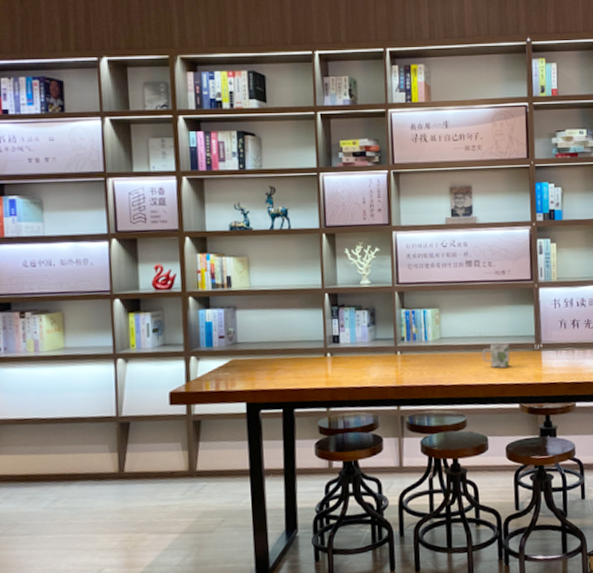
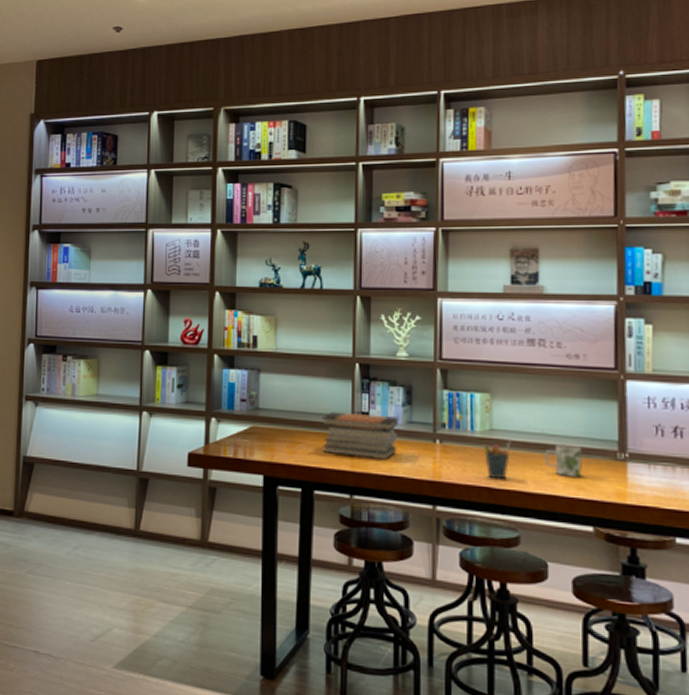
book stack: none [298,336,366,376] -> present [322,412,399,459]
pen holder: none [436,345,457,378] -> present [484,441,512,480]

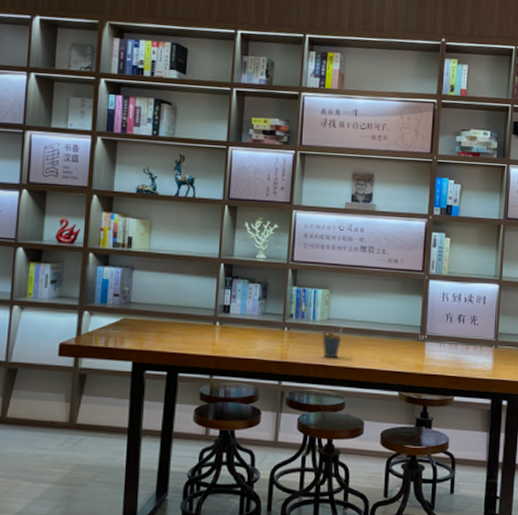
book stack: present [322,412,399,459] -> none [187,305,255,344]
mug: present [545,444,582,478] -> none [367,329,394,355]

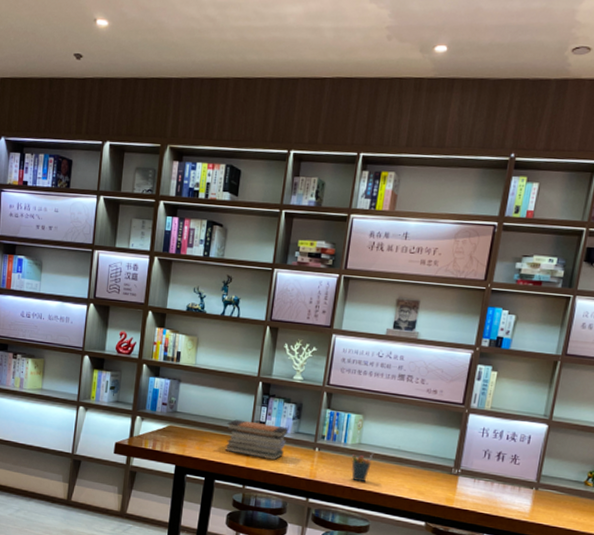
book stack: none [187,305,255,344] -> present [224,419,289,460]

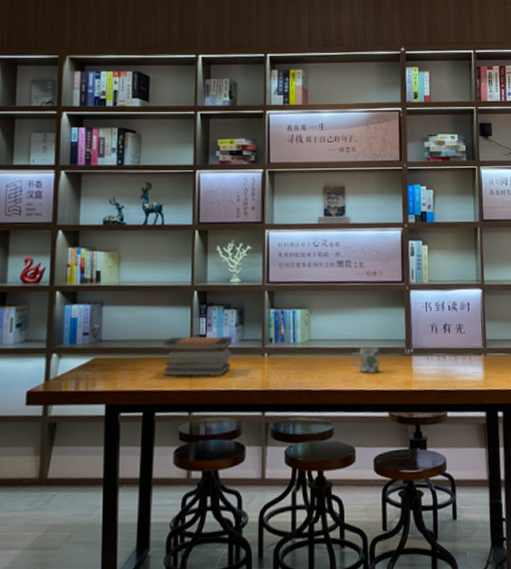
pen holder: present [351,453,374,482] -> none [304,348,326,382]
mug: none [397,458,426,485] -> present [352,346,380,374]

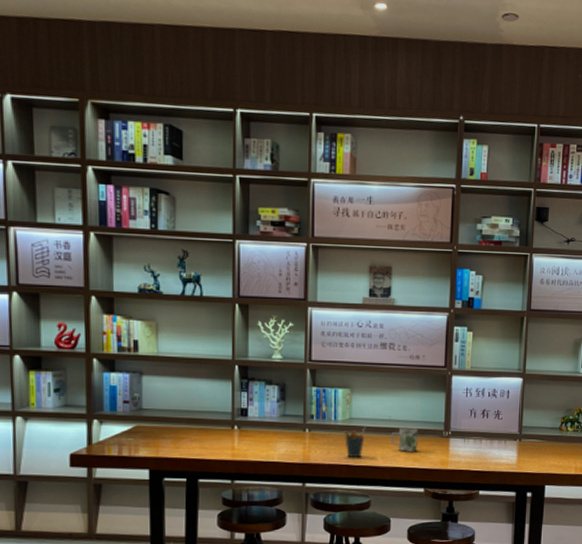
book stack: present [163,336,233,377] -> none [204,409,274,448]
pen holder: none [304,348,326,382] -> present [345,427,366,458]

